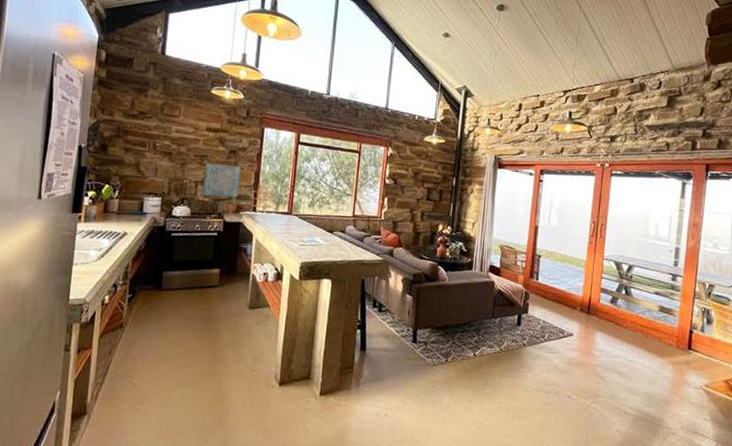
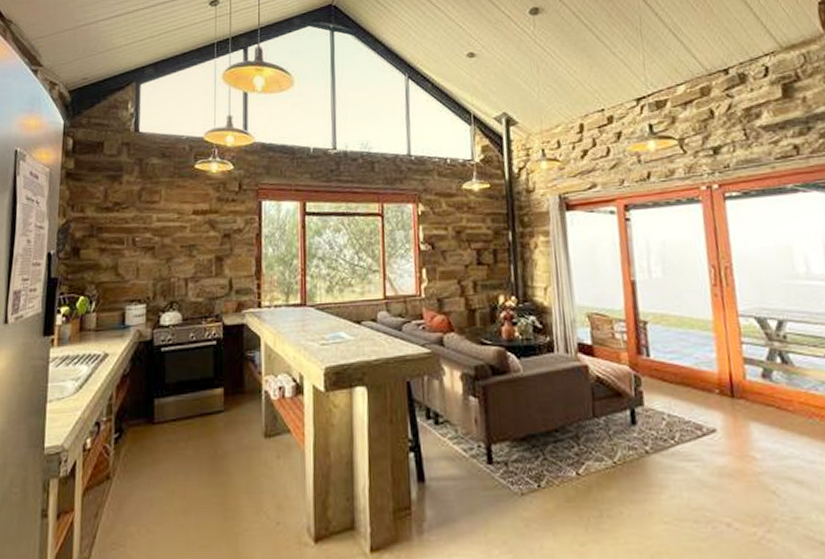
wall art: present [202,162,240,198] -> none [194,252,237,295]

